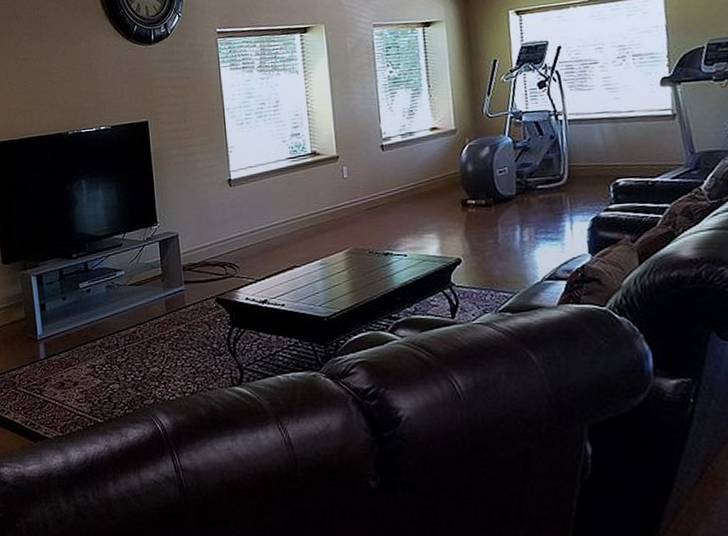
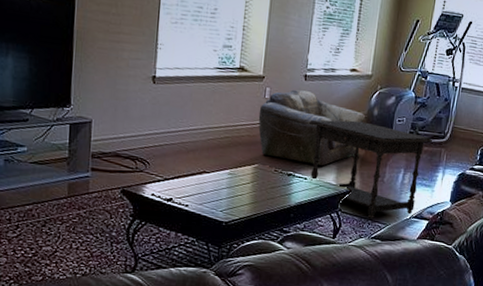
loveseat: none [340,160,461,238] -> present [258,89,366,166]
side table: none [395,181,548,290] -> present [308,119,433,220]

